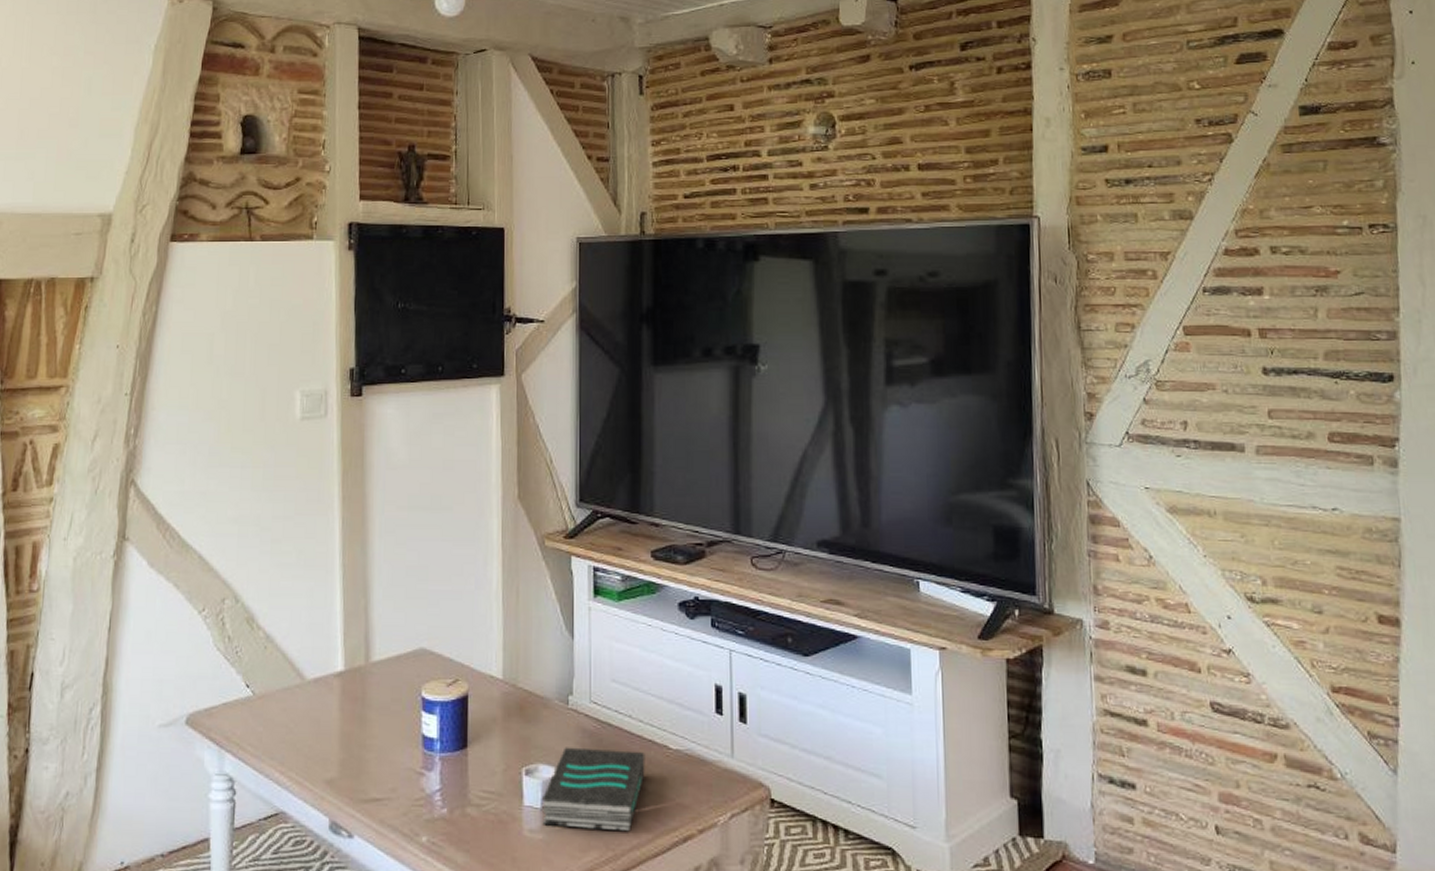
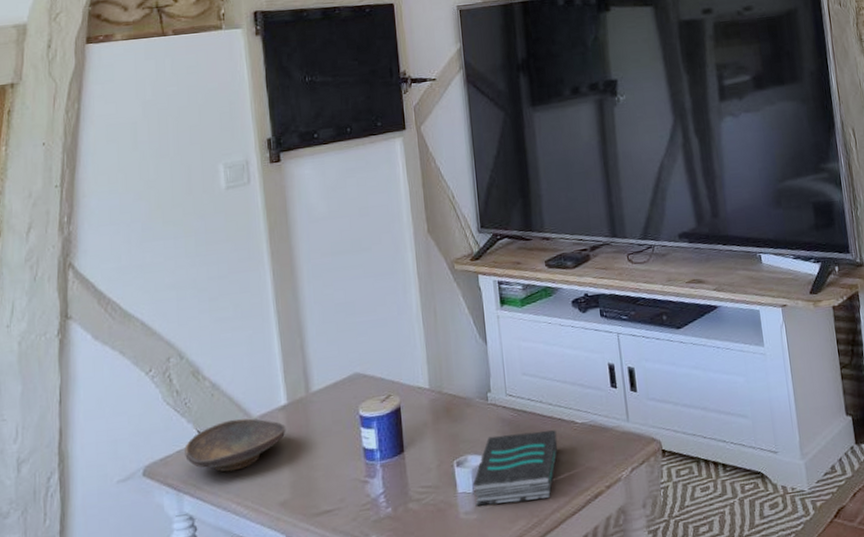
decorative bowl: none [231,678,340,736] -> present [185,418,286,472]

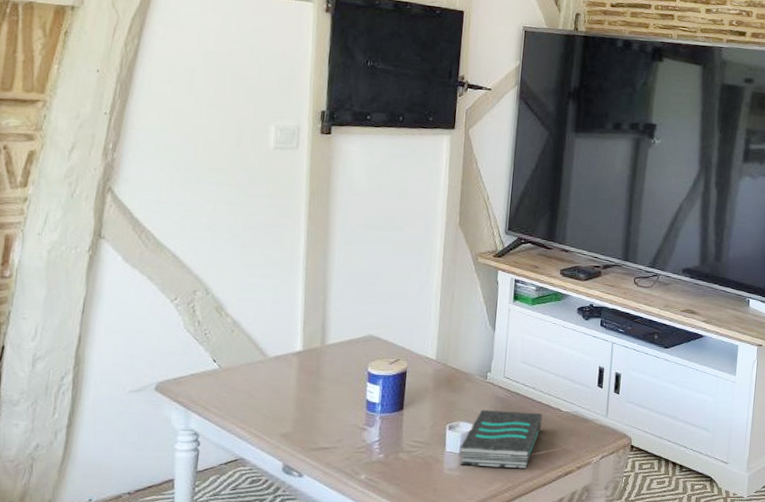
decorative bowl: present [185,418,286,472] -> none [198,355,298,400]

